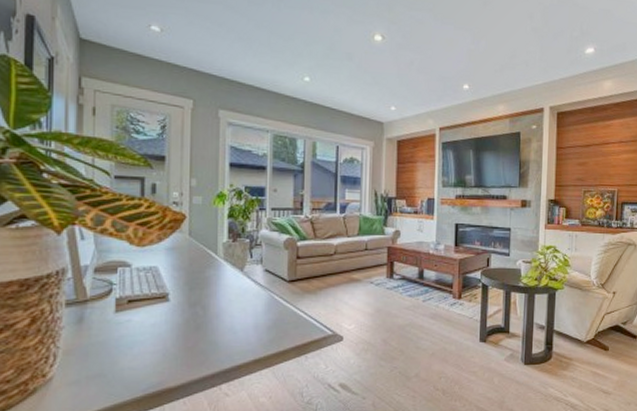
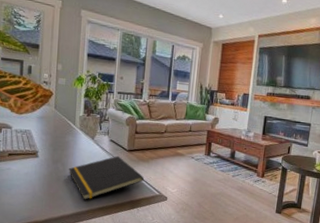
notepad: none [211,289,311,351] -> present [69,155,144,200]

